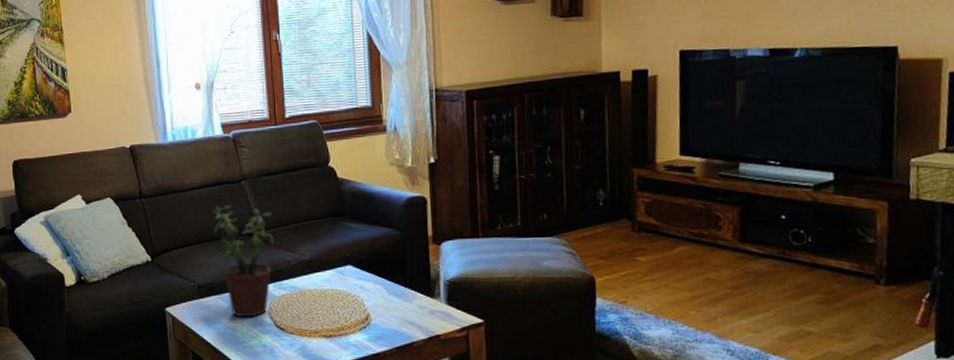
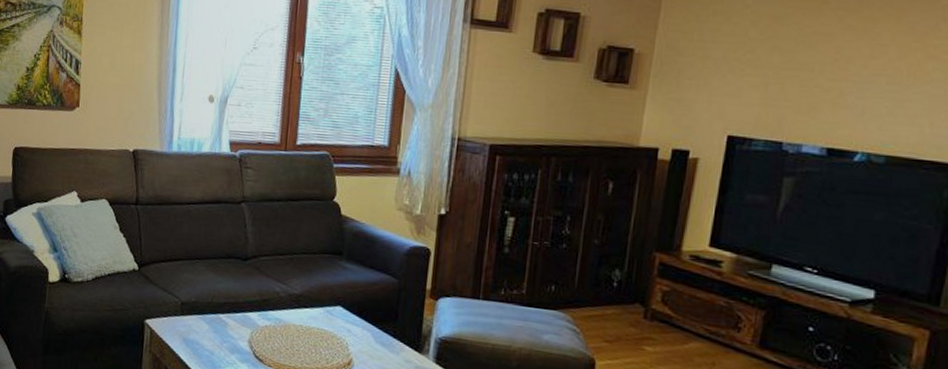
potted plant: present [212,206,275,318] -> none [206,224,268,343]

